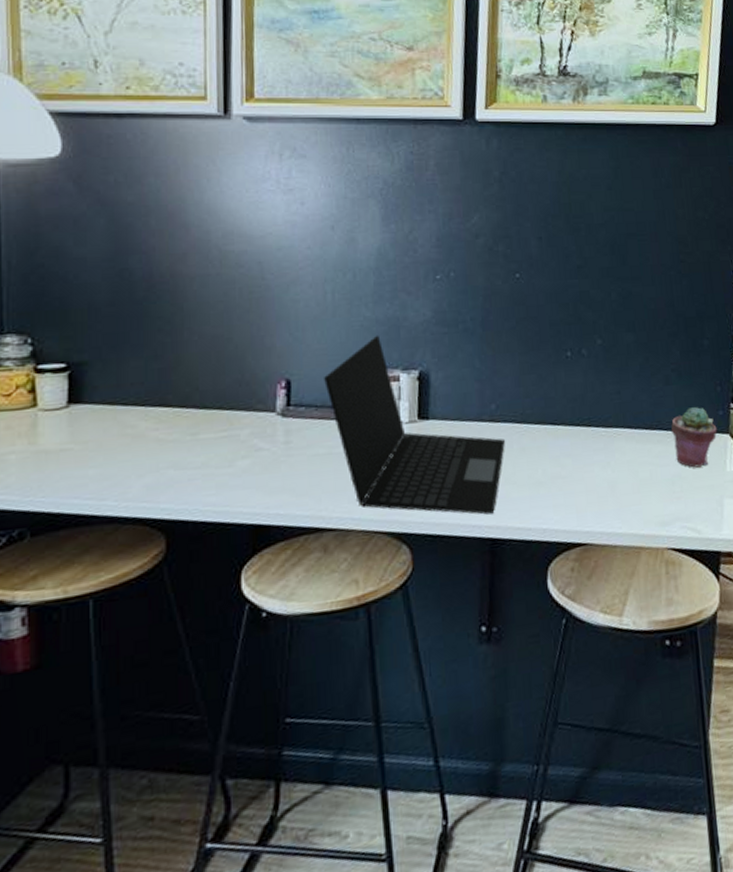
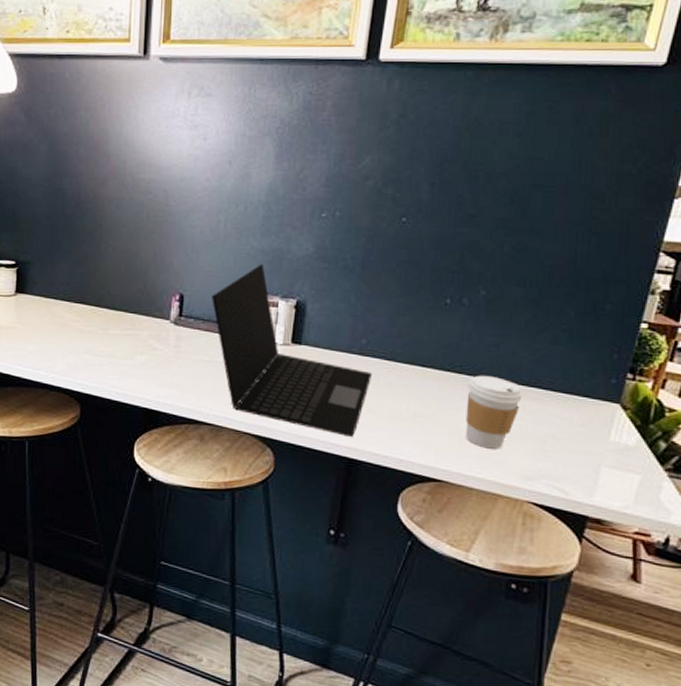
coffee cup: none [597,424,648,501] -> present [465,375,523,449]
potted succulent: present [670,407,717,468] -> none [550,371,606,432]

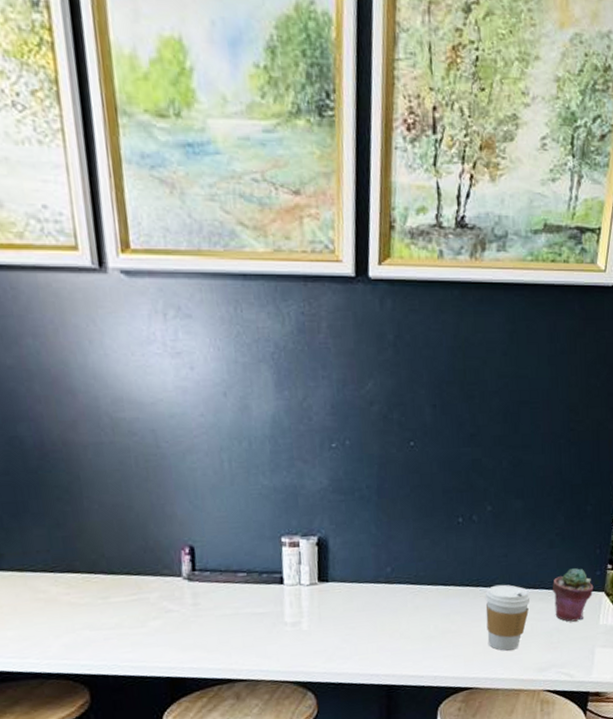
laptop: present [212,263,373,438] -> none [226,502,401,666]
potted succulent: none [550,371,606,432] -> present [552,568,594,622]

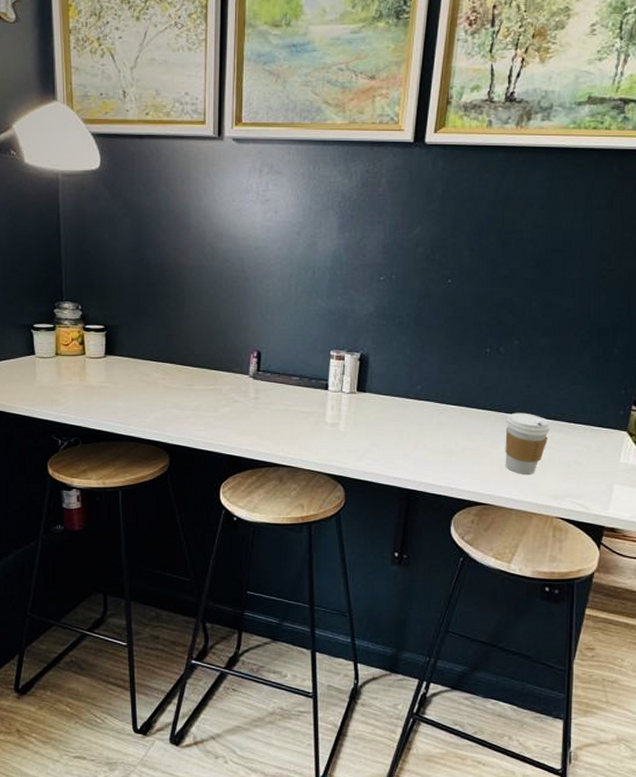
potted succulent: present [552,568,594,622] -> none [572,406,616,456]

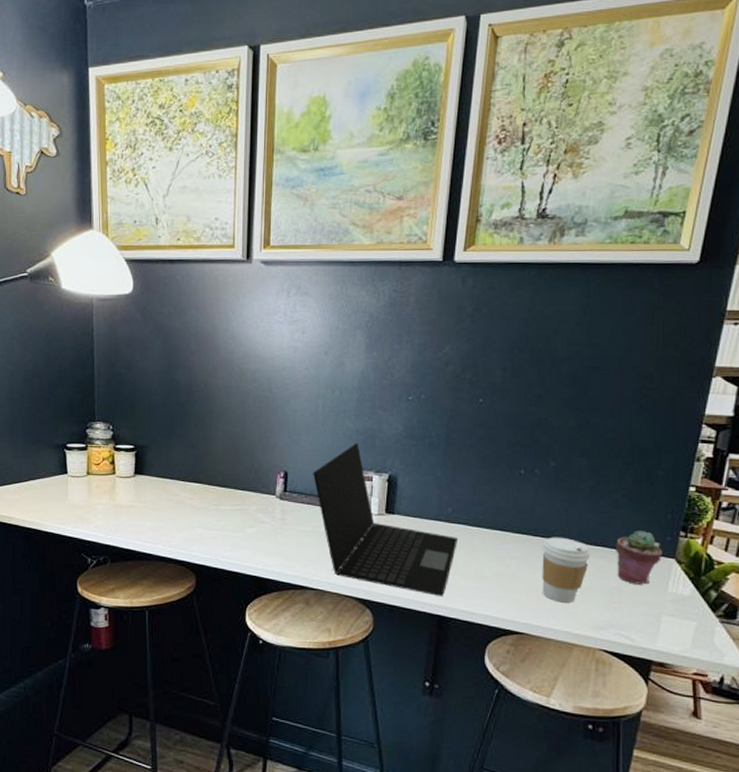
laptop: none [286,322,427,472] -> present [313,442,459,597]
potted succulent: none [572,406,616,456] -> present [614,531,663,585]

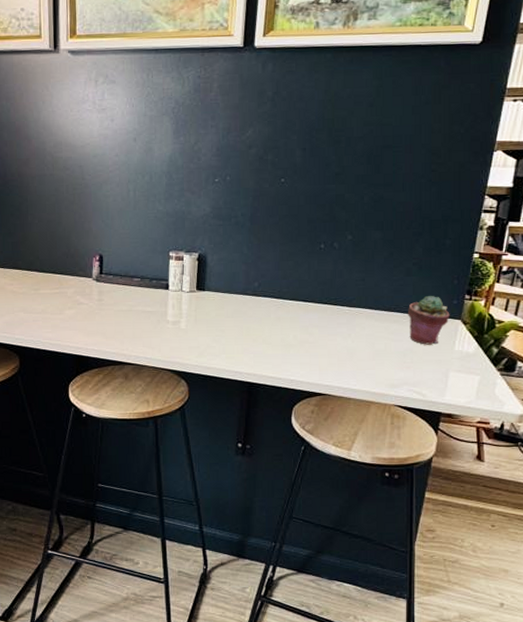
laptop: present [313,442,459,597] -> none [127,224,265,366]
coffee cup: present [542,537,591,603] -> none [342,305,385,365]

